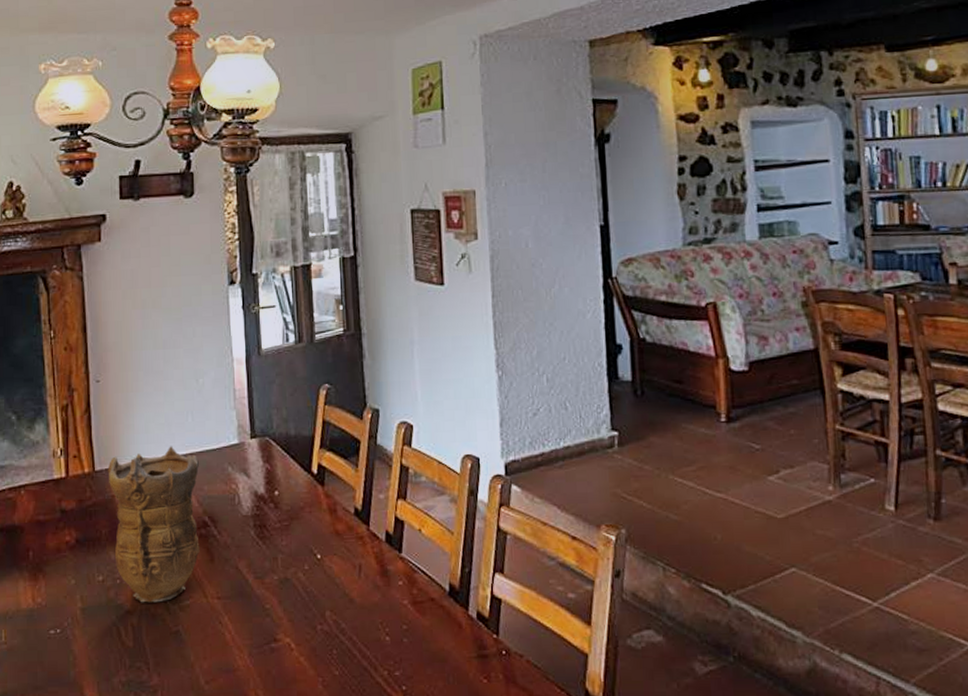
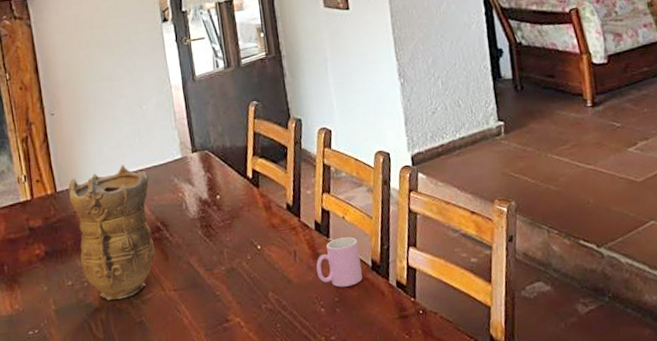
cup: none [384,554,437,613] -> present [316,237,362,287]

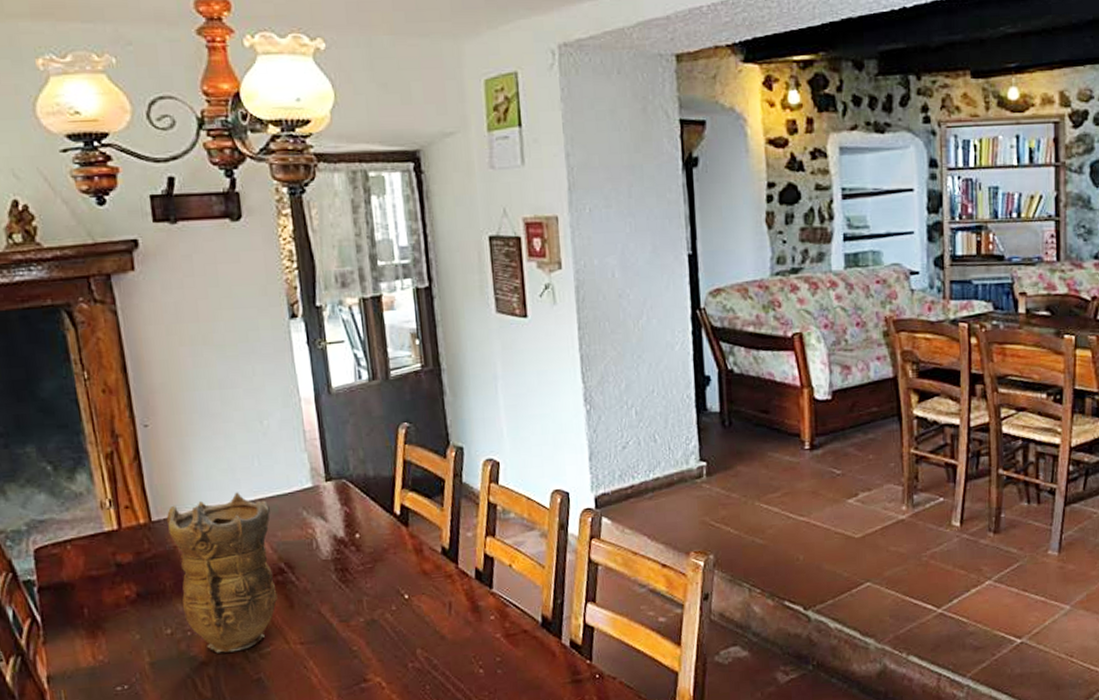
cup: present [316,237,362,287] -> none [475,588,530,646]

